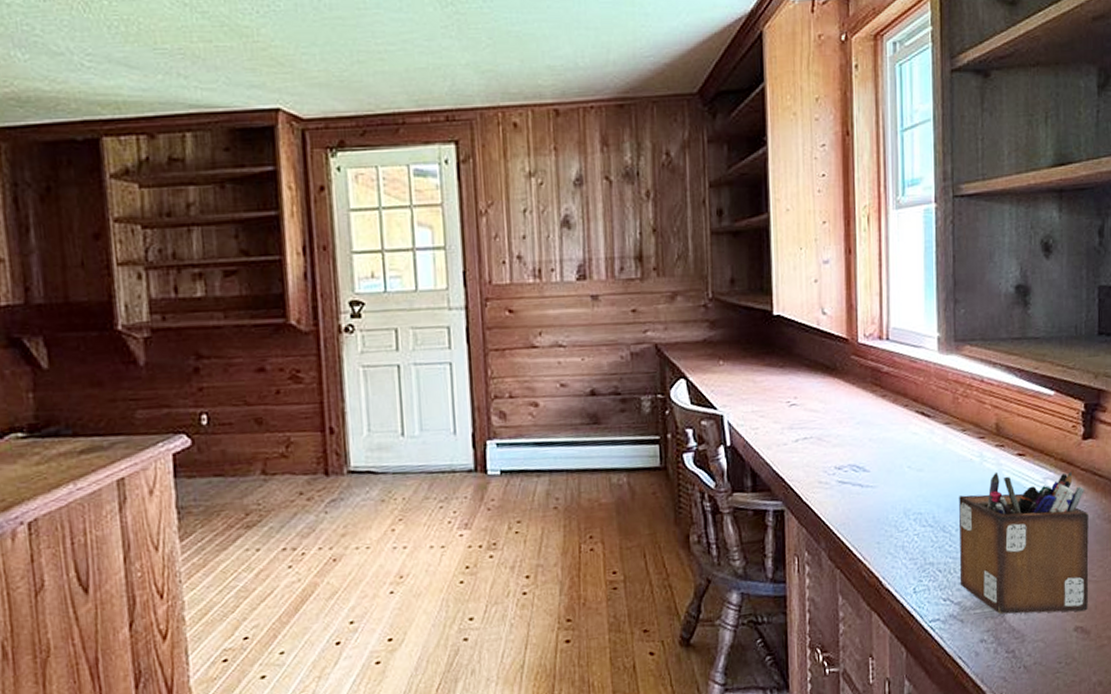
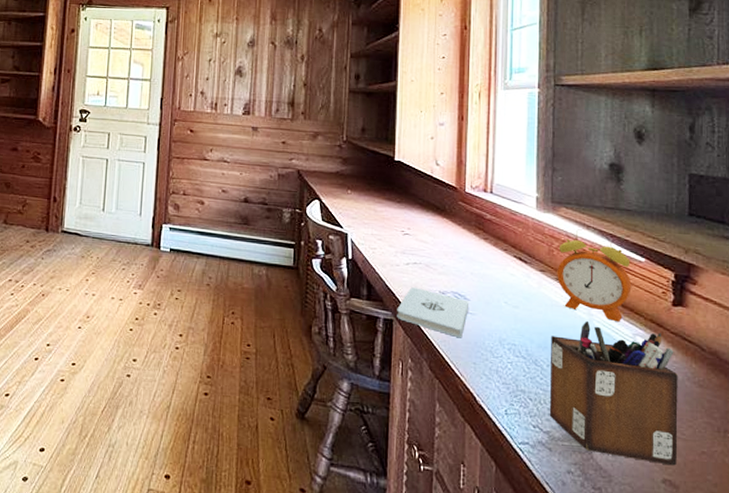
notepad: none [788,467,870,518] -> present [397,287,470,338]
alarm clock: none [963,368,1041,468] -> present [557,229,632,322]

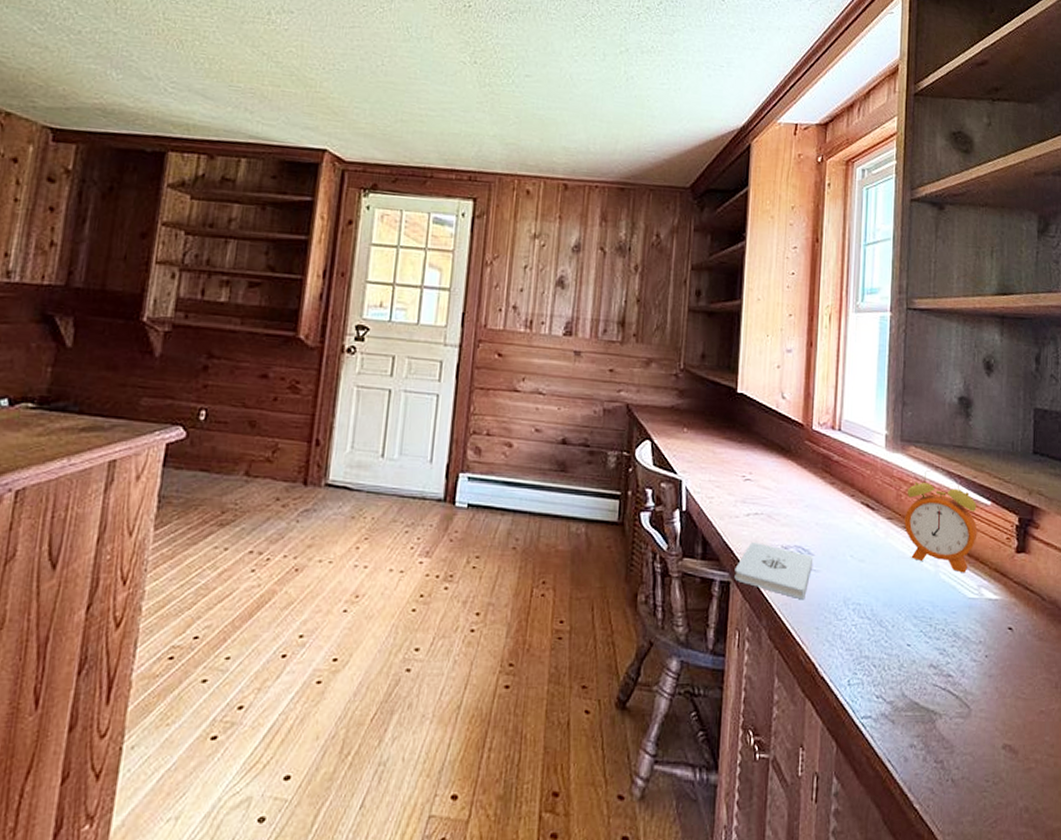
desk organizer: present [549,320,678,466] -> none [893,572,1020,729]

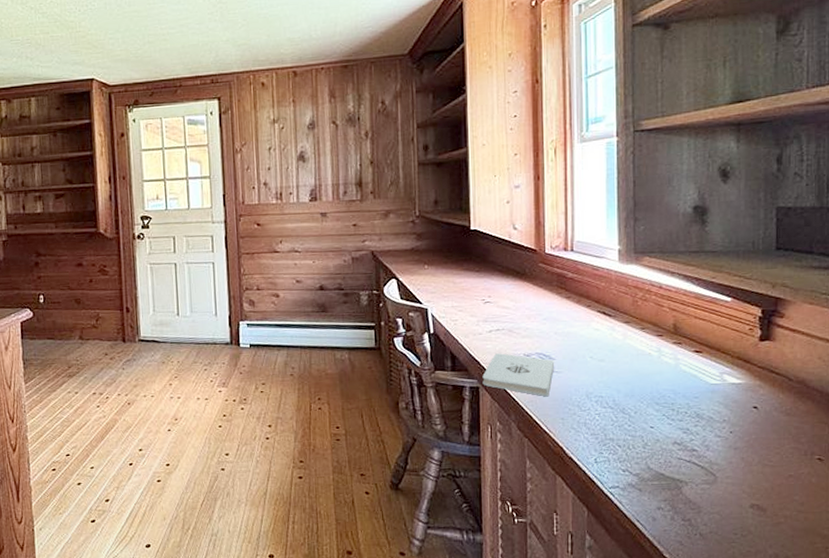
alarm clock: present [904,470,978,573] -> none [642,276,718,363]

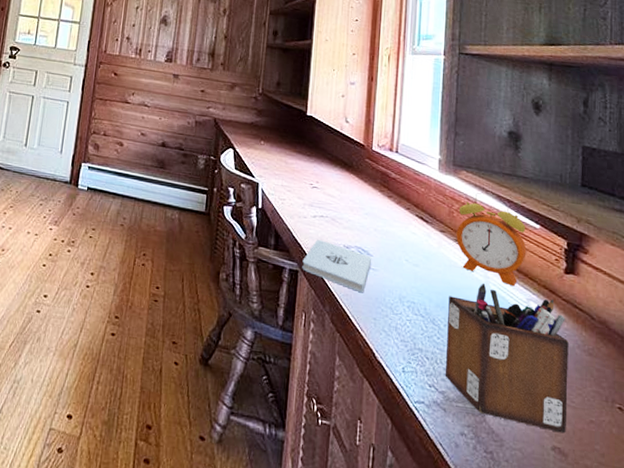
desk organizer: none [638,365,765,491] -> present [445,283,569,434]
alarm clock: none [642,276,718,363] -> present [456,193,527,287]

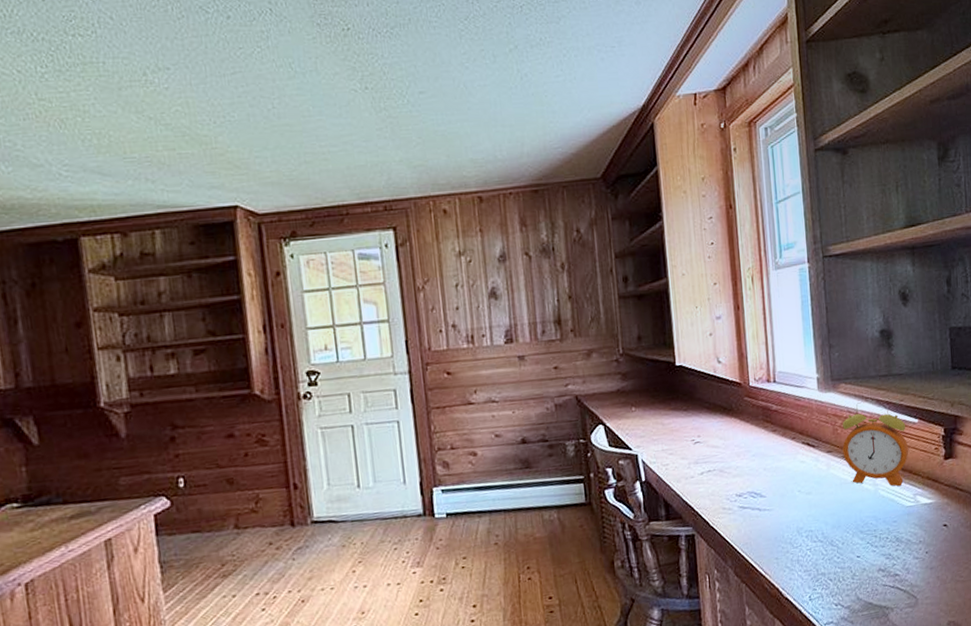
notepad: present [302,240,372,293] -> none [697,495,766,538]
desk organizer: present [445,283,569,434] -> none [843,487,958,615]

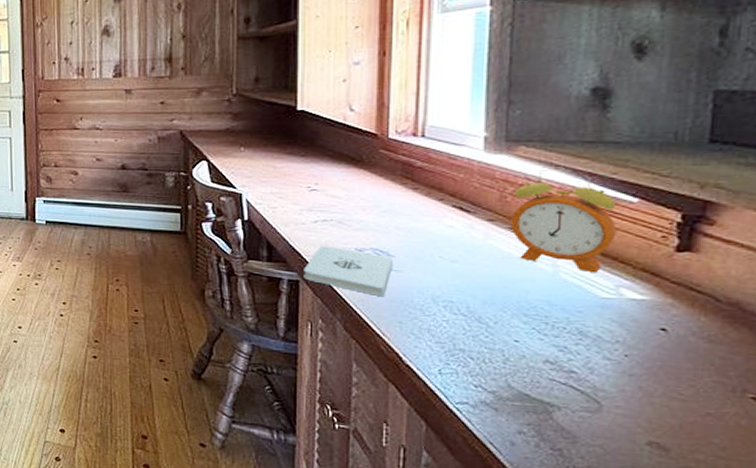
notepad: none [697,495,766,538] -> present [303,246,394,297]

